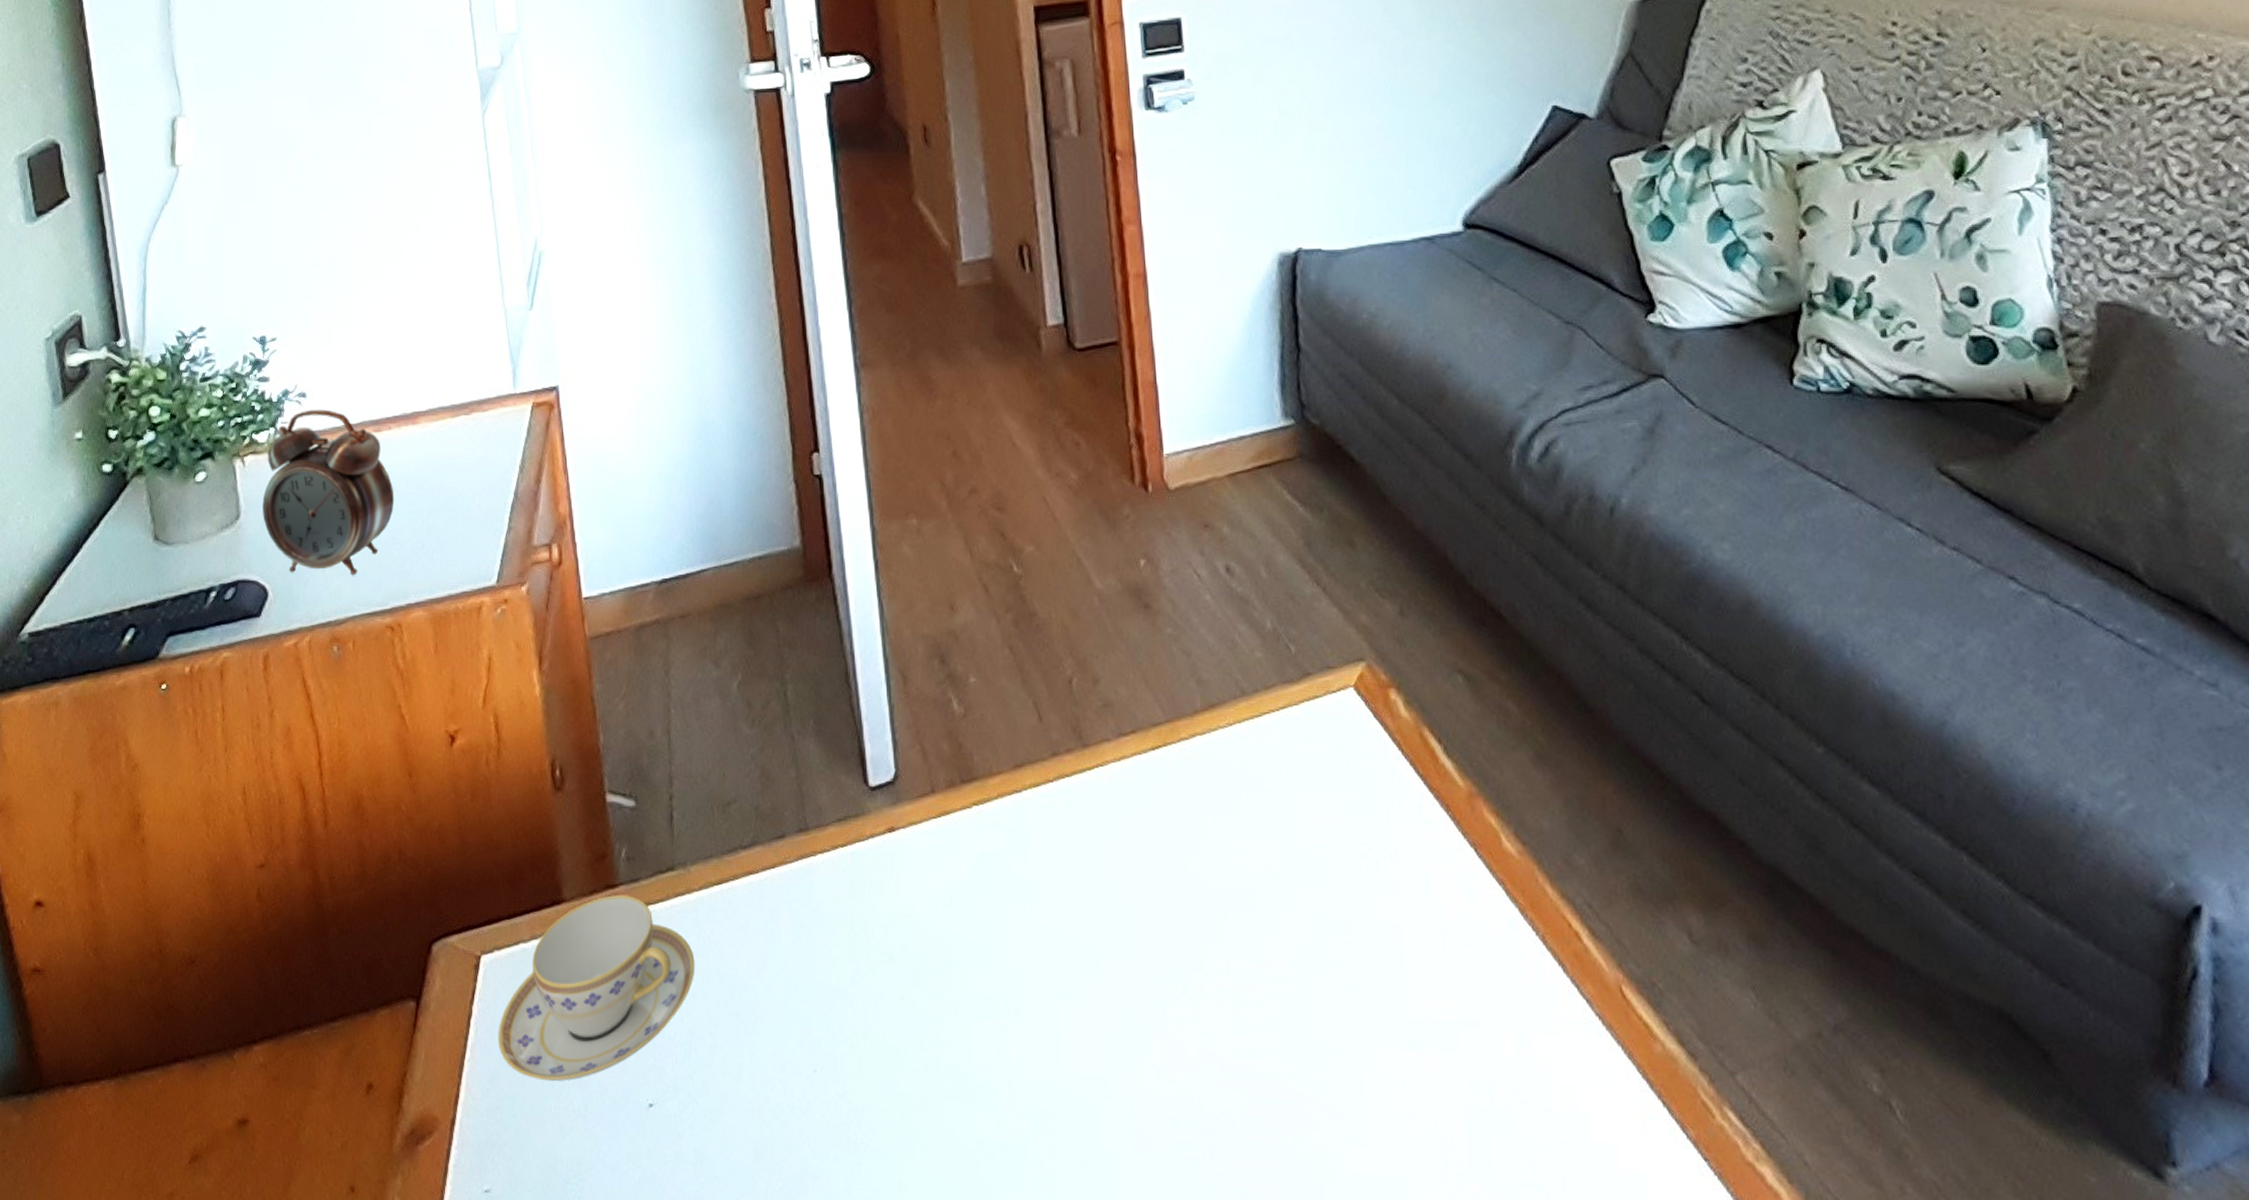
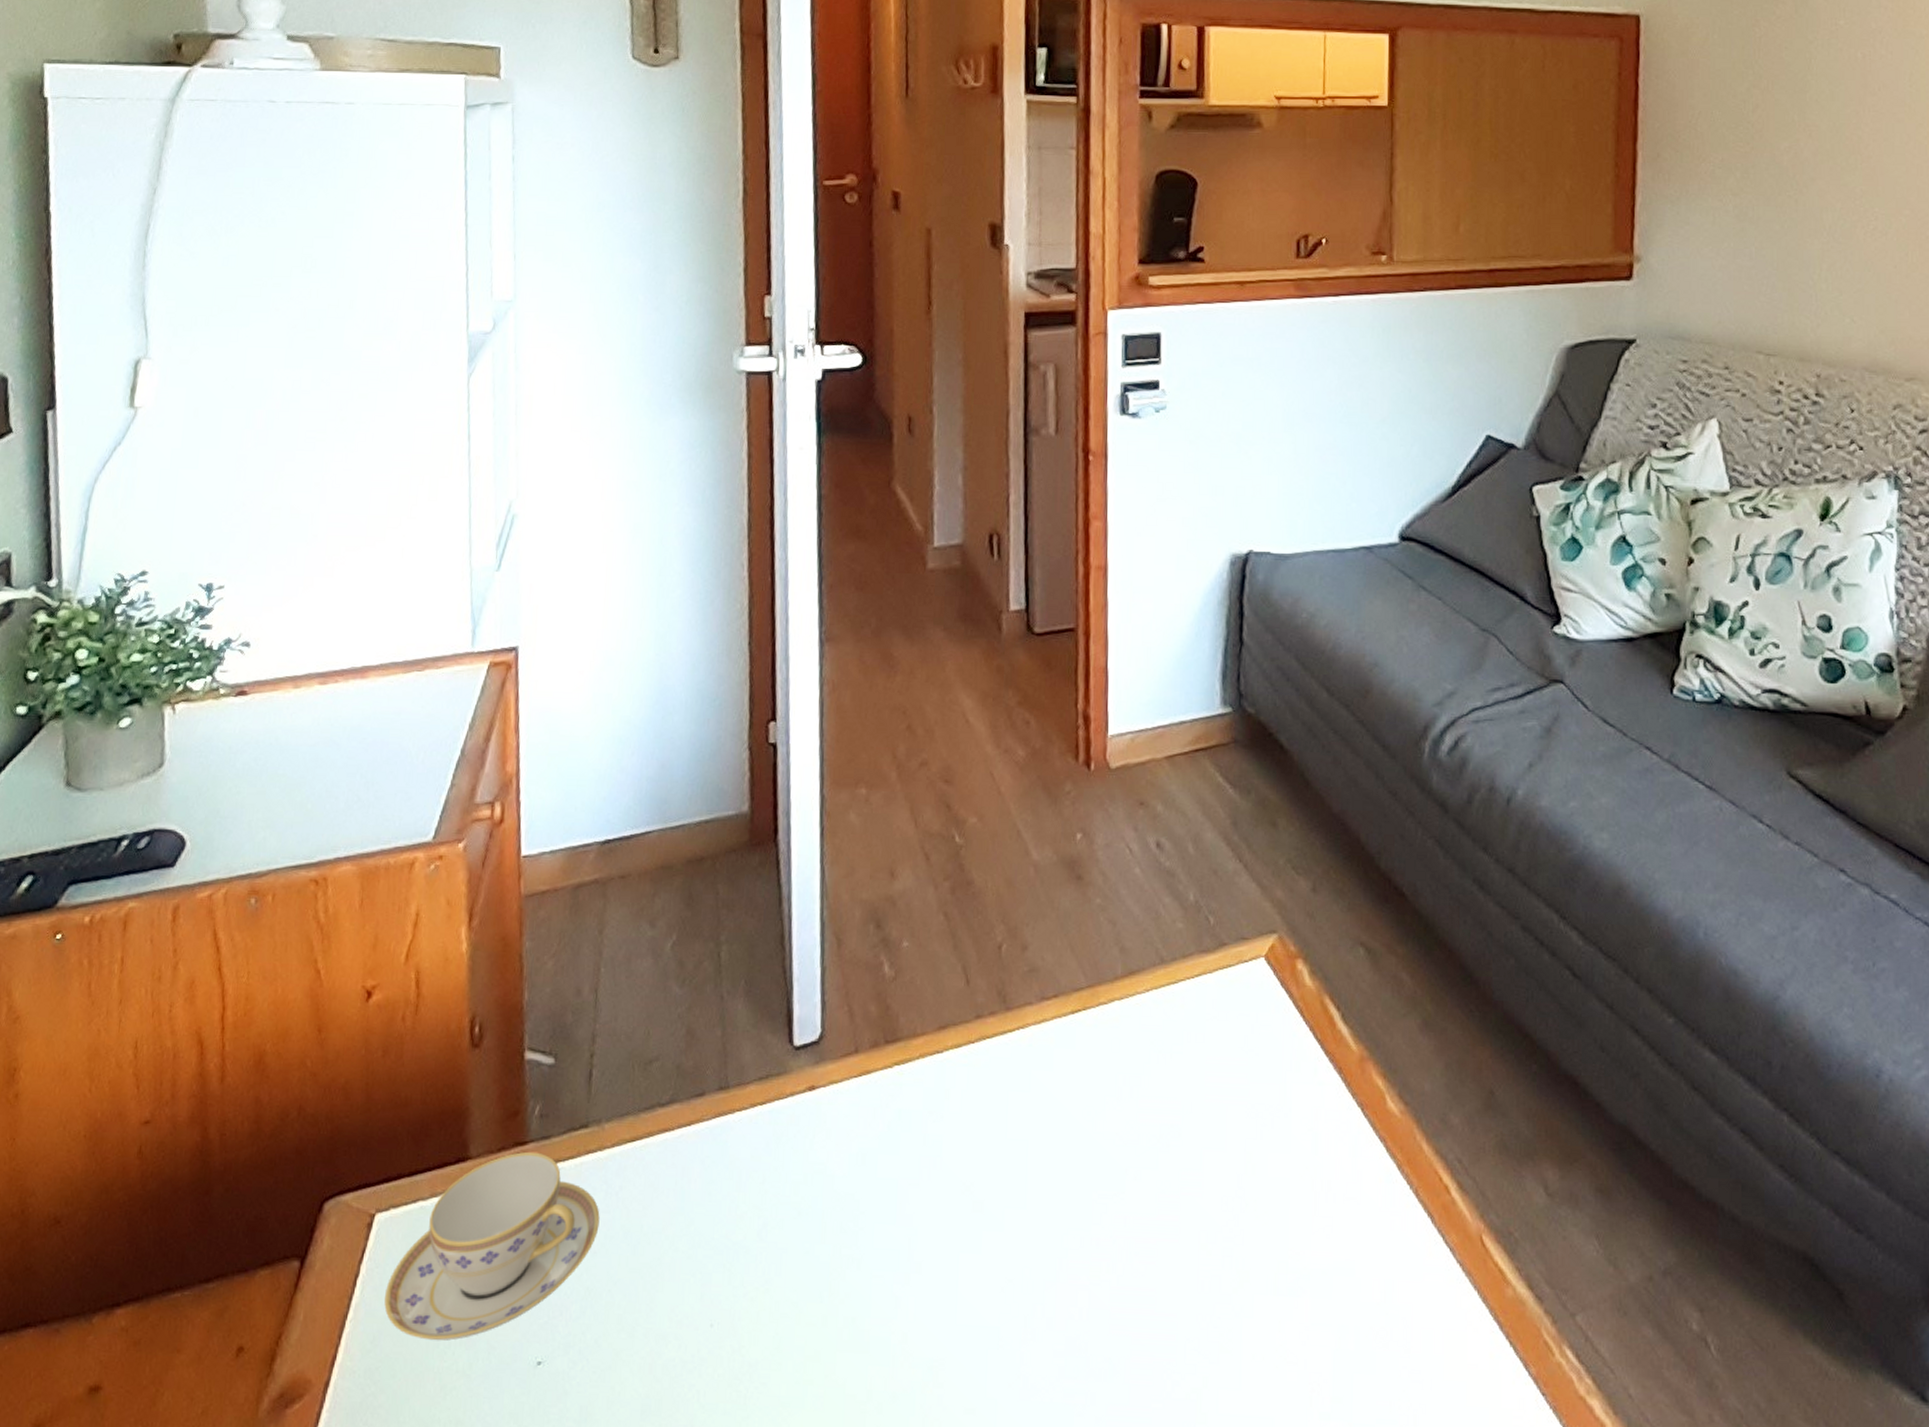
alarm clock: present [262,409,395,576] -> none [189,659,334,828]

